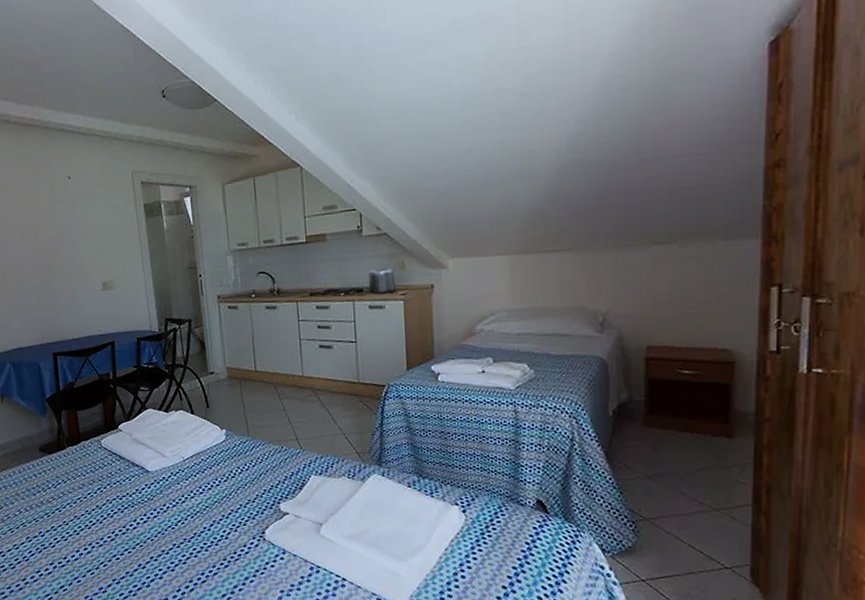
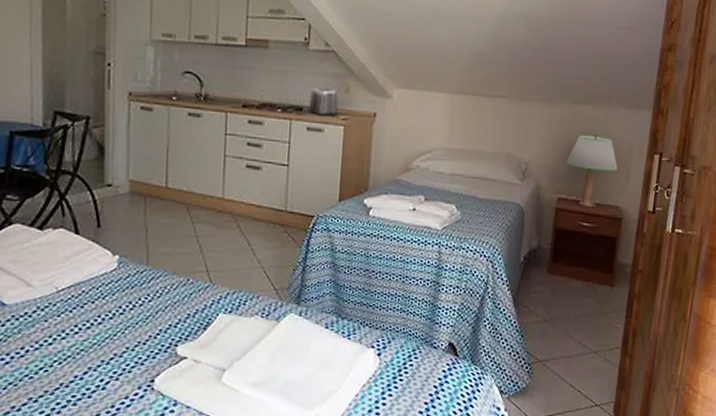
table lamp: none [652,273,721,354] -> present [565,134,618,208]

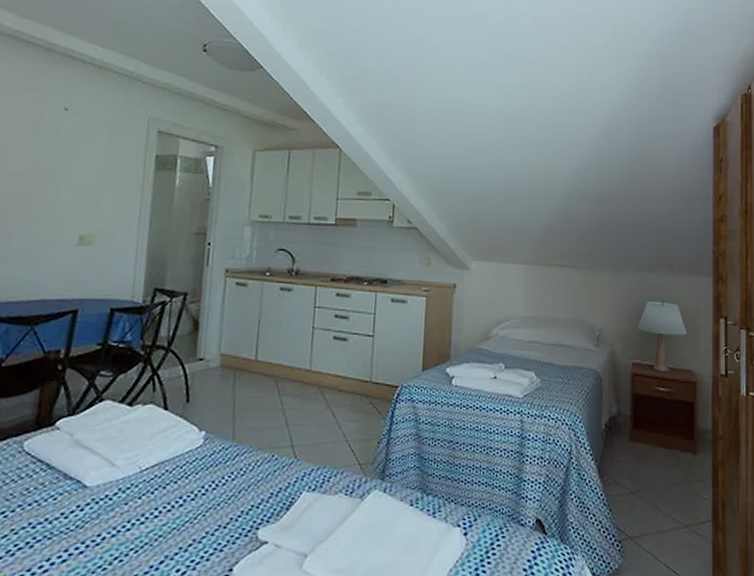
toaster: present [308,87,339,118] -> none [393,261,421,290]

